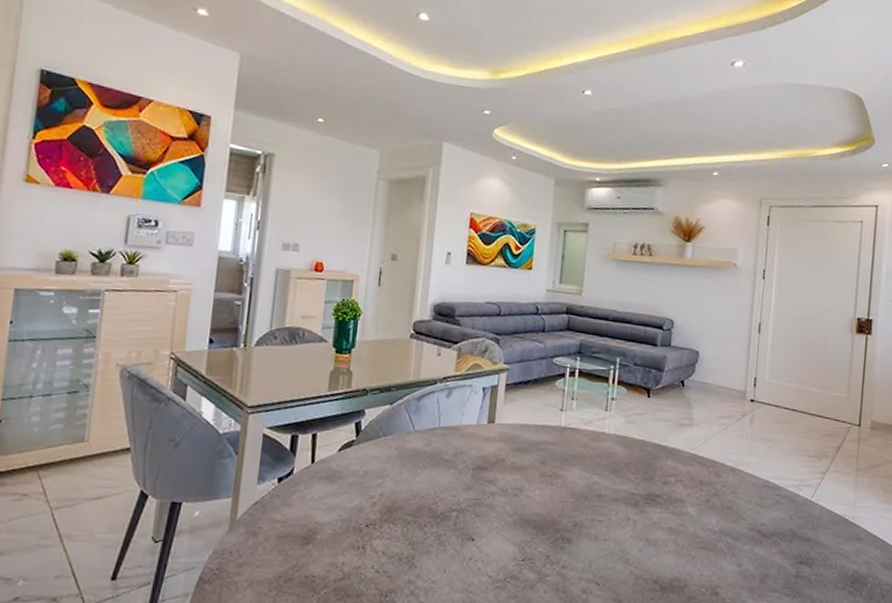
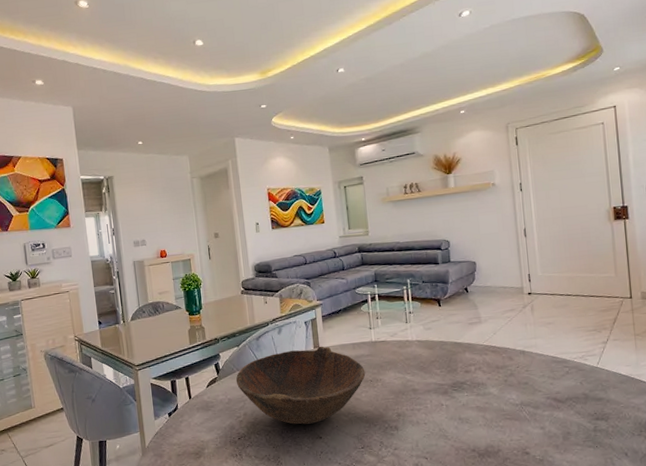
bowl: none [378,420,545,520] -> present [235,346,366,425]

